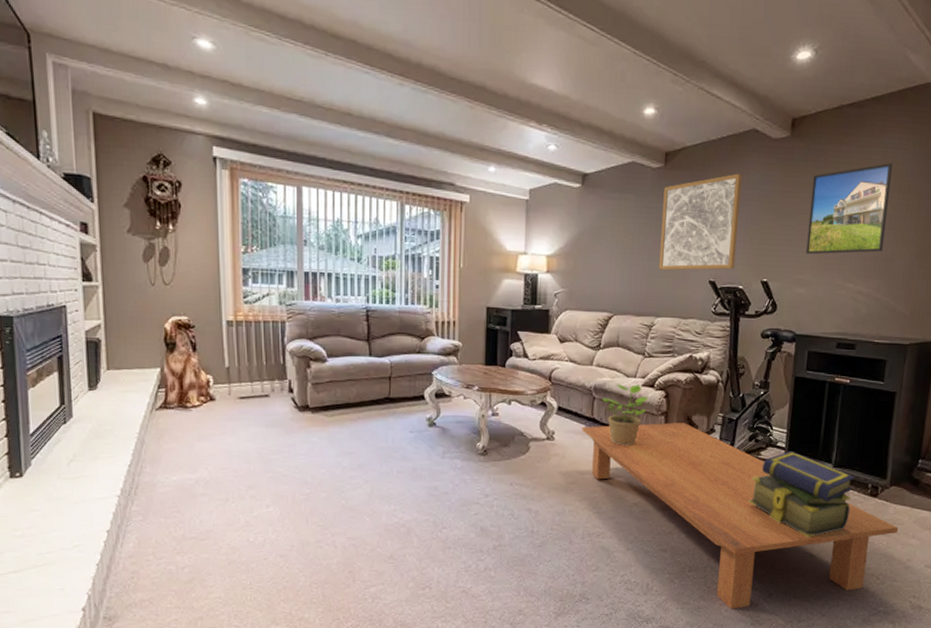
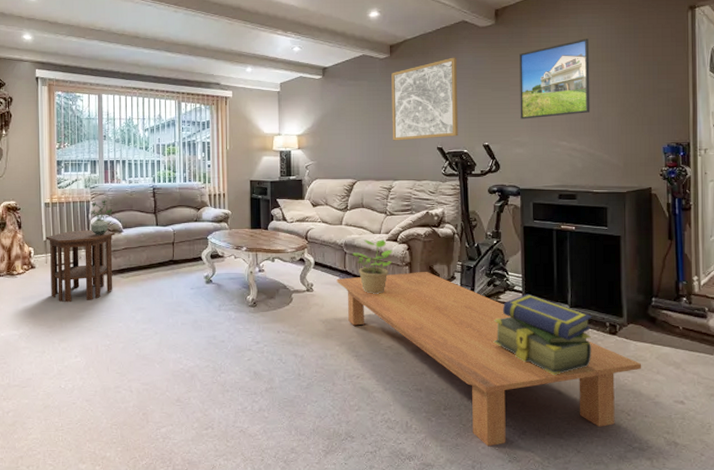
side table: none [228,356,318,443] -> present [46,230,116,303]
potted plant: none [287,320,315,364] -> present [91,199,113,235]

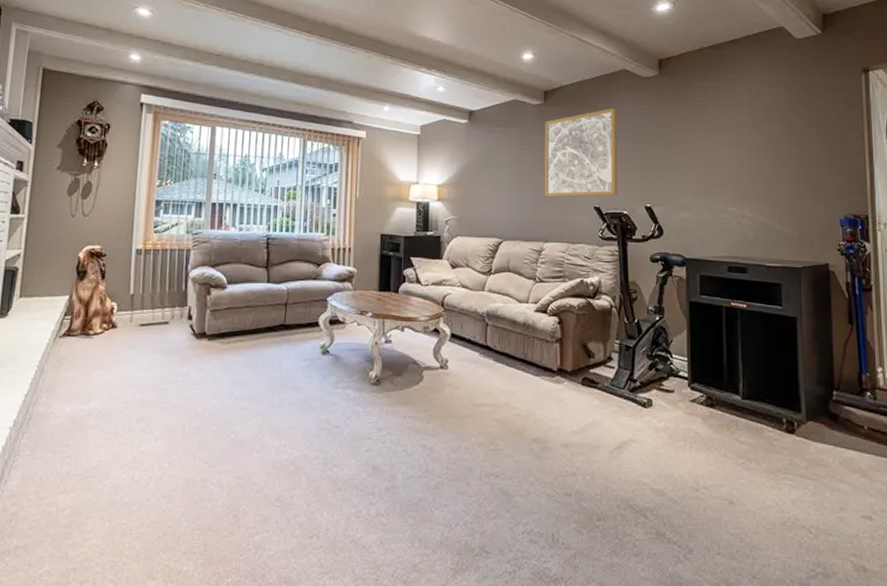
side table: present [46,230,116,303] -> none [133,283,218,372]
potted plant: present [91,199,113,235] -> none [189,248,217,291]
coffee table: present [336,272,642,447] -> none [475,350,824,568]
potted plant: present [352,240,393,294] -> none [495,310,542,375]
stack of books: present [493,293,592,376] -> none [655,381,766,482]
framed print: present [519,38,590,120] -> none [685,96,761,181]

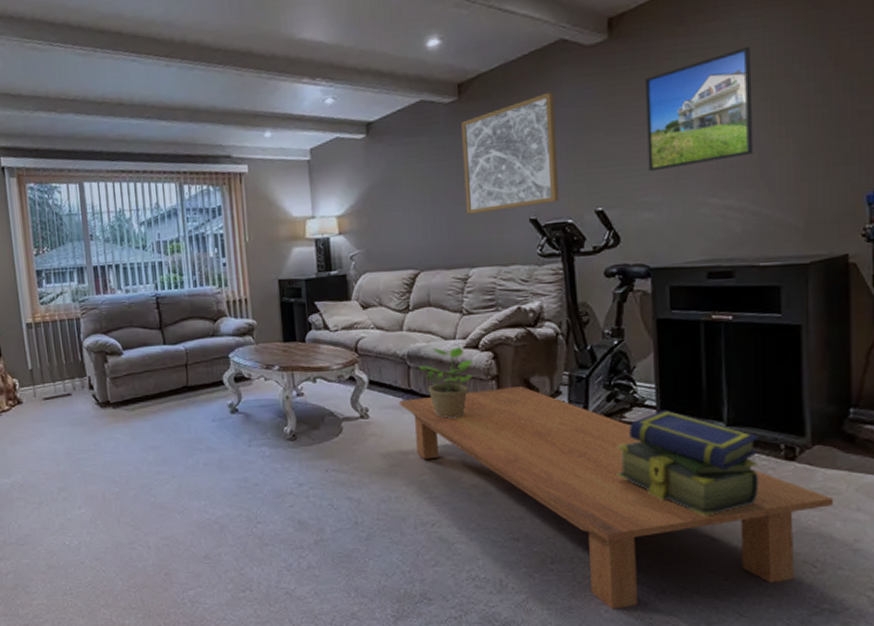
coffee table: none [475,350,824,568] -> present [399,386,834,610]
potted plant: none [495,310,542,375] -> present [418,347,473,419]
stack of books: none [655,381,766,482] -> present [617,409,759,518]
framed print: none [685,96,761,181] -> present [645,47,754,172]

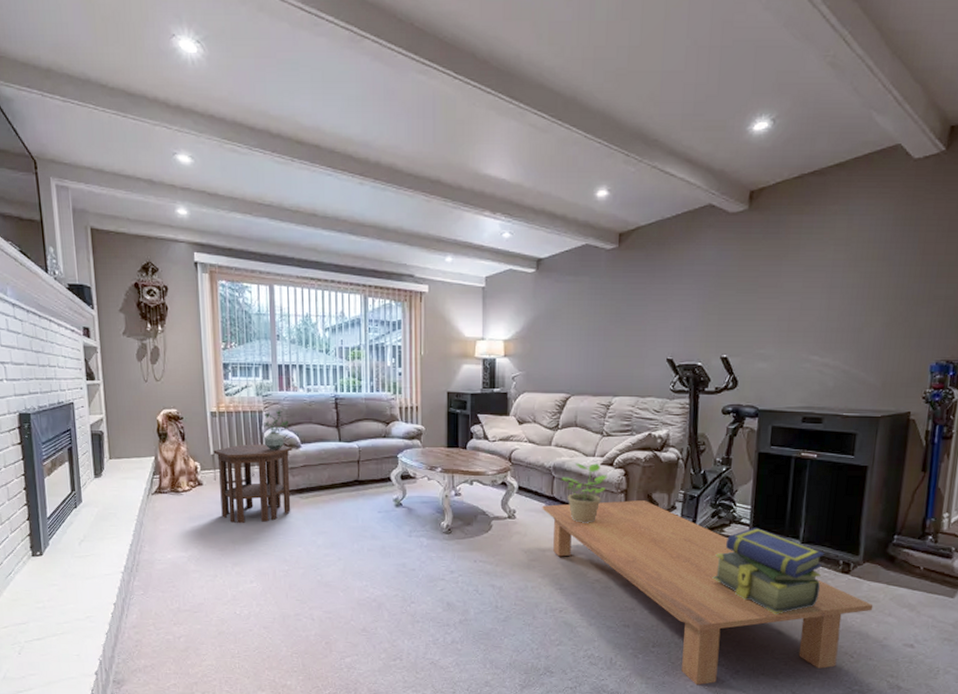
side table: none [31,353,117,444] -> present [213,444,293,524]
potted plant: none [82,315,109,360] -> present [264,410,289,450]
wall art: present [461,91,559,215] -> none [615,250,699,350]
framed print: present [645,47,754,172] -> none [767,230,859,328]

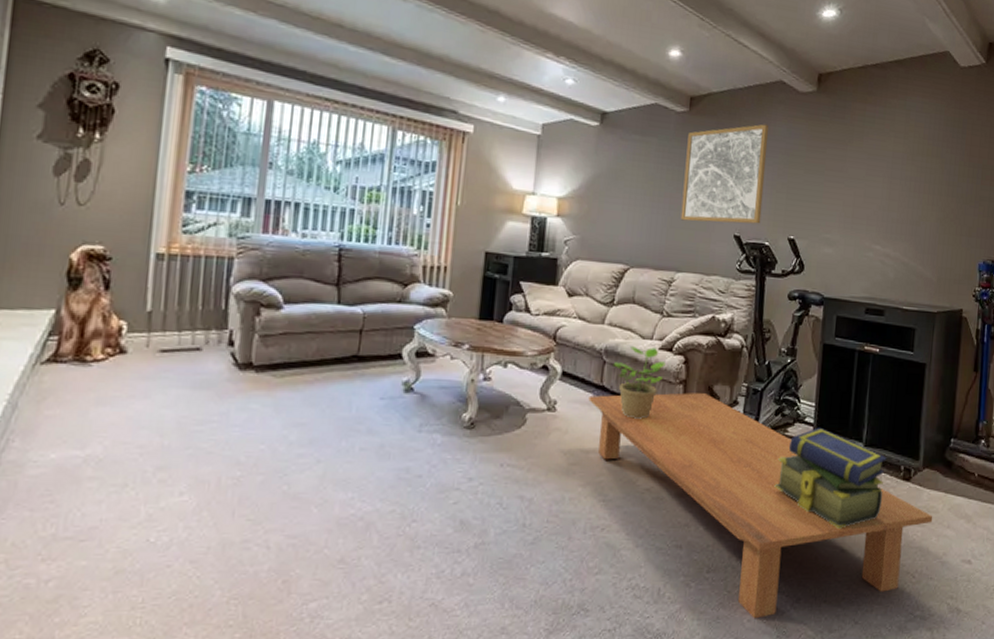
side table: present [213,444,293,524] -> none [149,300,271,410]
potted plant: present [264,410,289,450] -> none [230,257,271,311]
wall art: none [615,250,699,350] -> present [680,124,770,224]

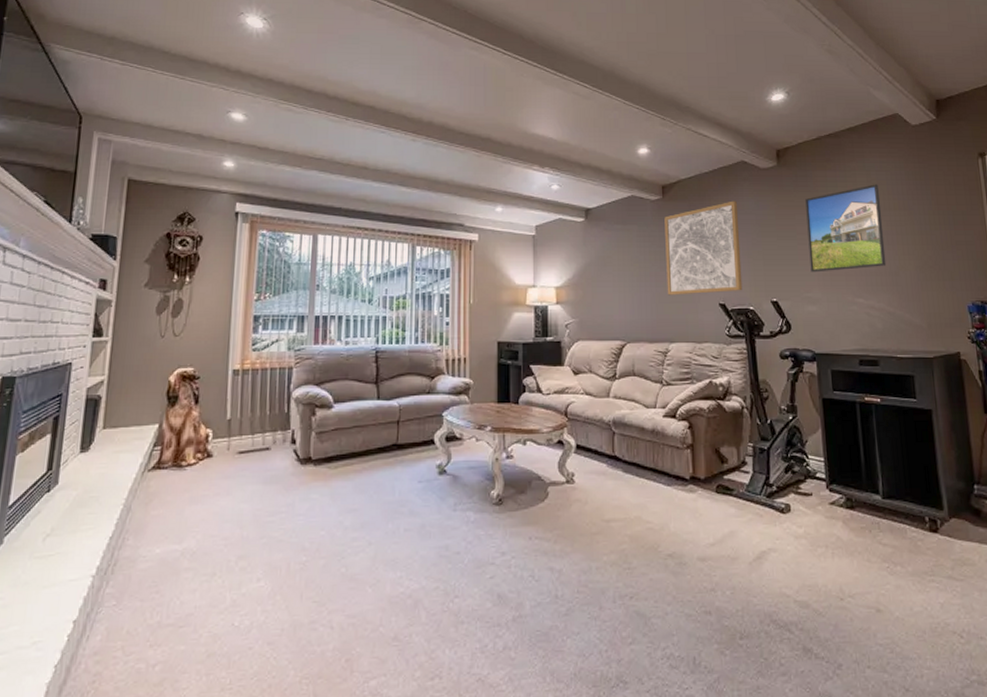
coffee table: present [588,392,933,619] -> none [603,456,971,688]
potted plant: present [613,346,666,419] -> none [622,416,671,486]
stack of books: present [774,427,887,530] -> none [795,482,912,588]
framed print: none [833,125,916,215] -> present [805,184,887,273]

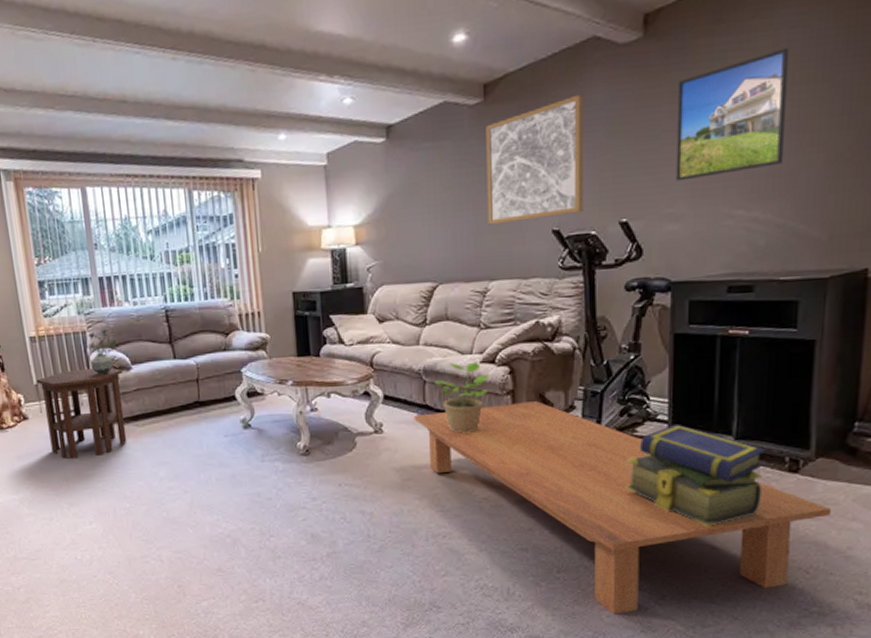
side table: none [230,405,324,504] -> present [36,368,127,460]
potted plant: none [292,365,322,412] -> present [88,328,117,375]
coffee table: none [603,456,971,688] -> present [413,401,832,615]
potted plant: none [622,416,671,486] -> present [433,362,489,433]
stack of books: none [795,482,912,588] -> present [625,424,765,528]

